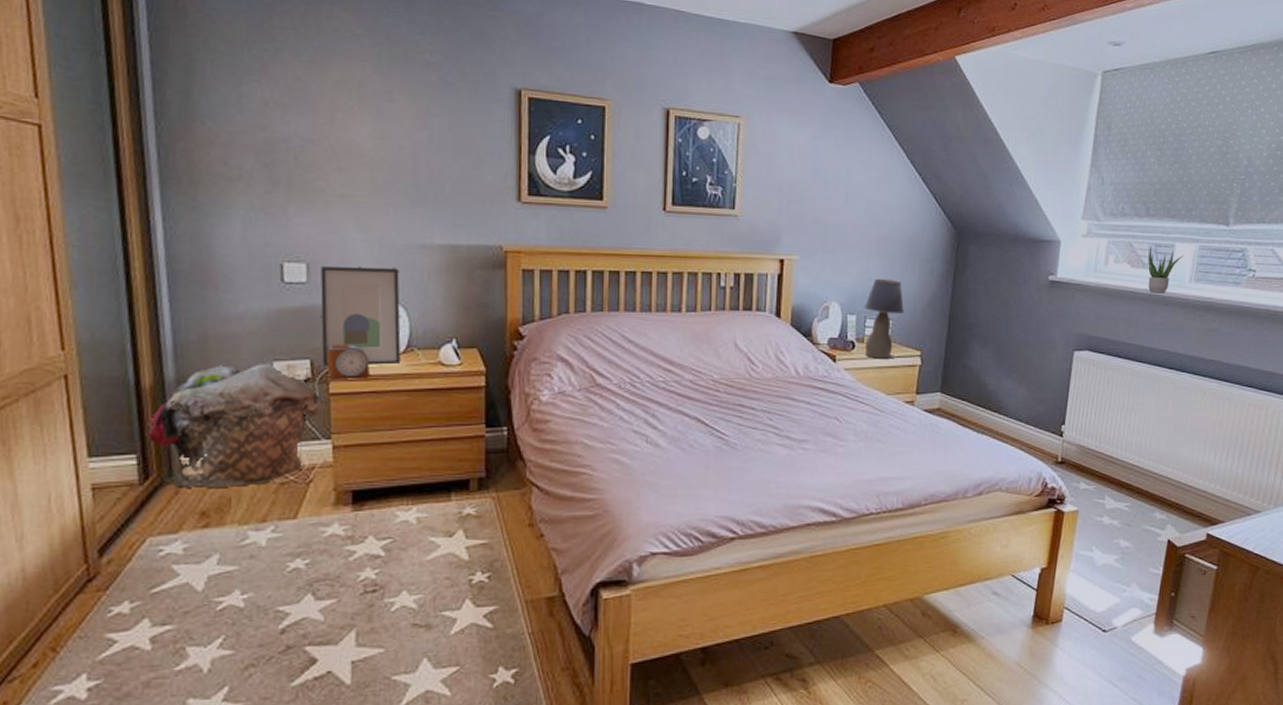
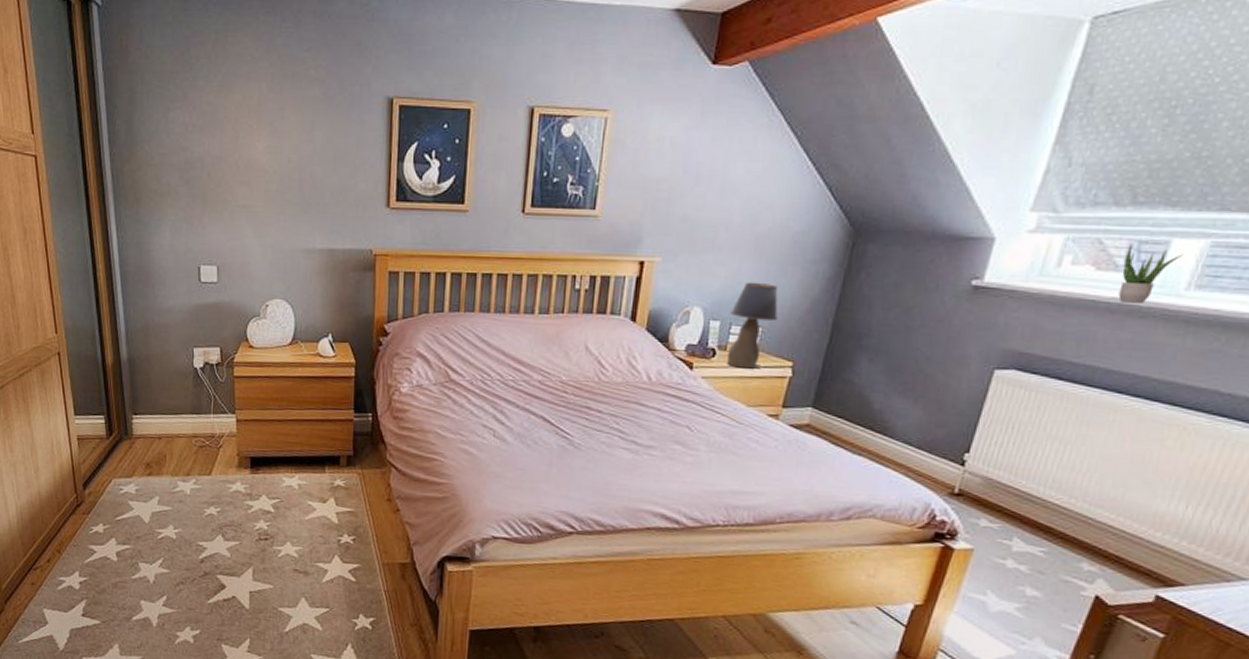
laundry basket: present [145,362,331,489] -> none [109,348,235,447]
picture frame: present [319,265,402,366] -> none [227,267,289,355]
alarm clock: present [325,343,370,380] -> none [231,334,264,365]

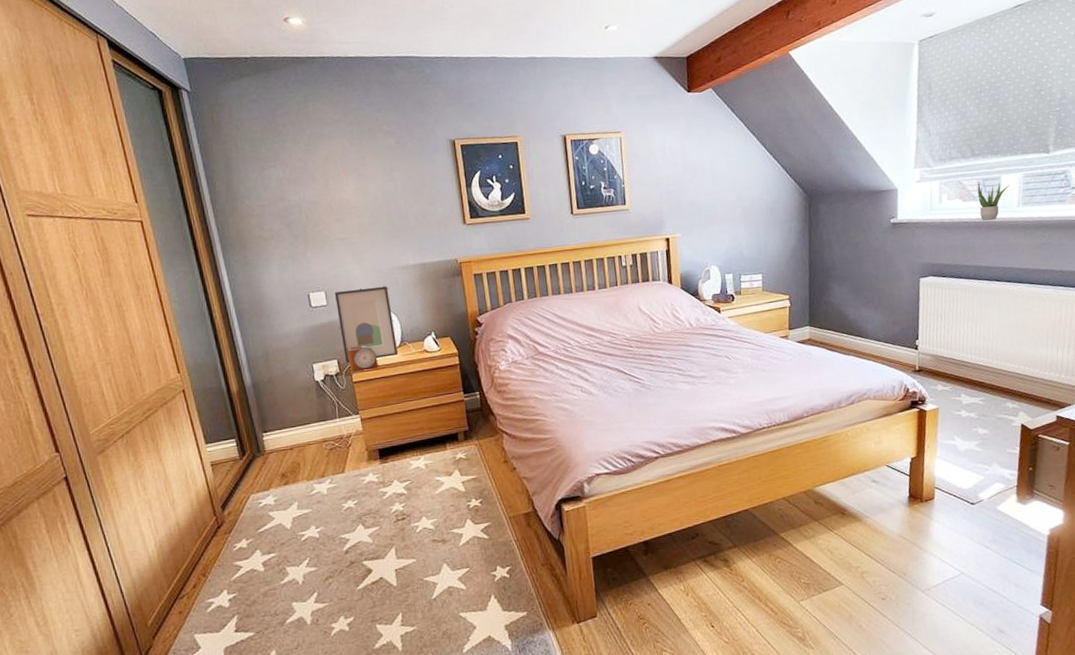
picture frame: none [227,267,289,355] -> present [335,286,399,363]
alarm clock: none [231,334,264,365] -> present [346,344,378,372]
table lamp: present [727,281,778,369] -> none [738,241,771,306]

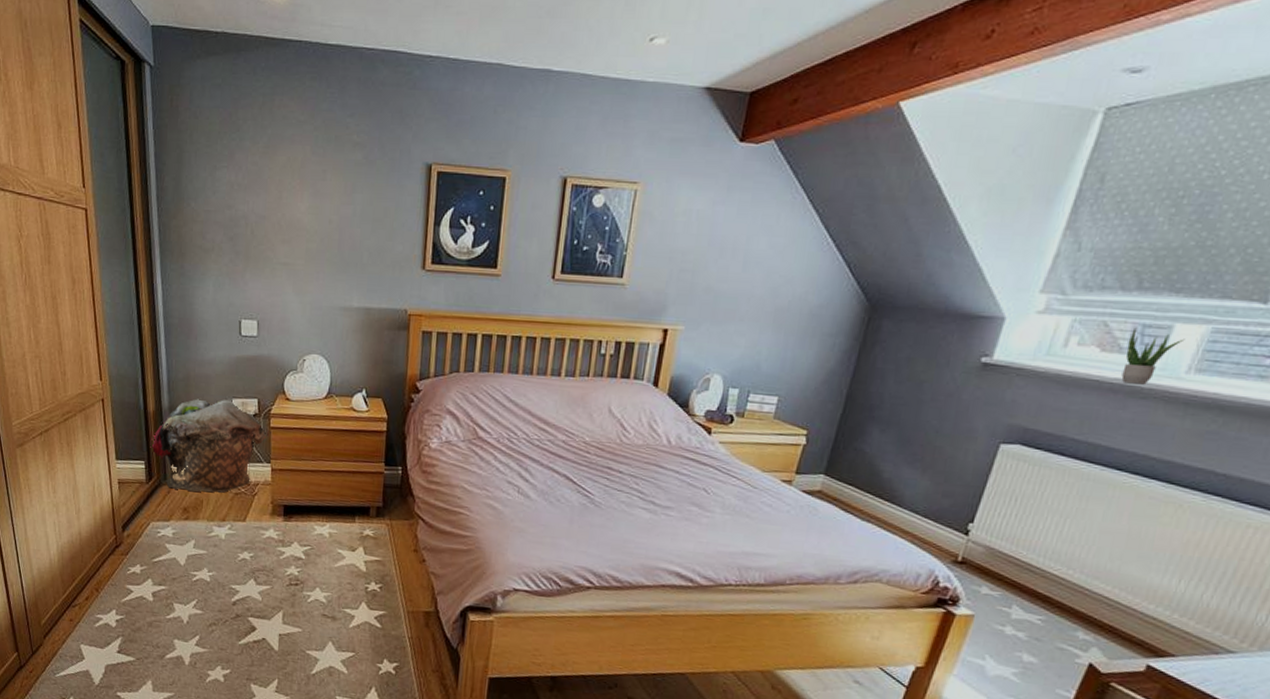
laundry basket: none [238,364,355,459] -> present [150,399,271,493]
picture frame: present [335,286,399,363] -> none [265,322,325,408]
alarm clock: present [346,344,378,372] -> none [269,387,300,417]

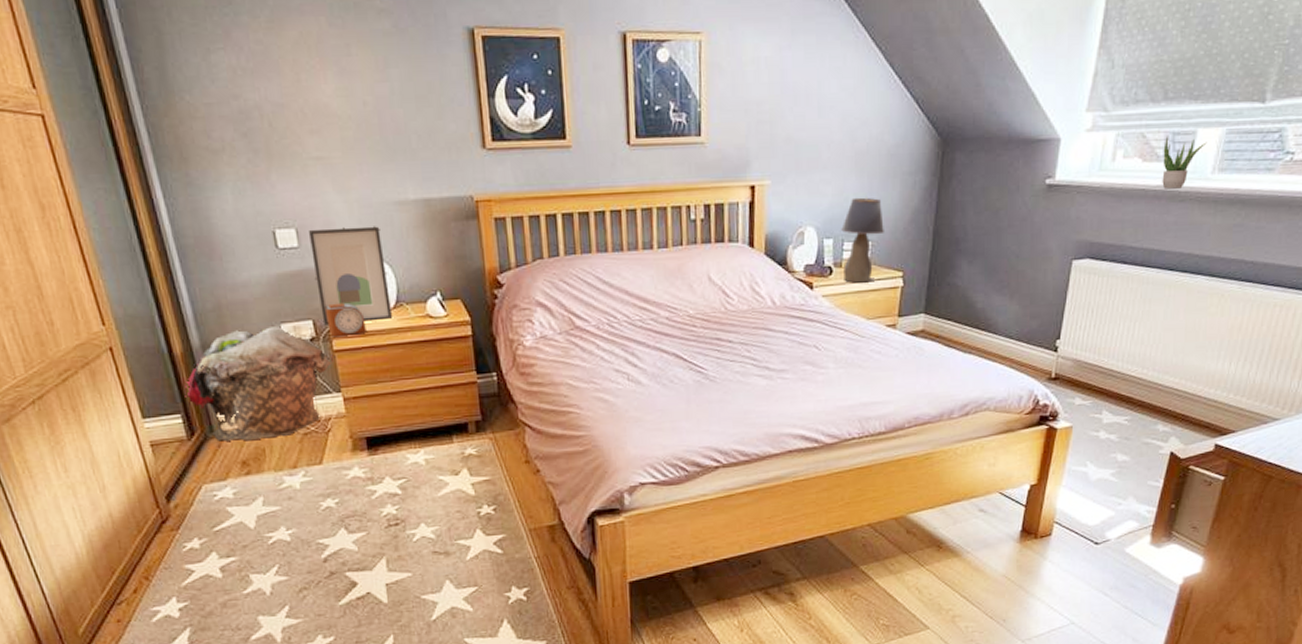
picture frame: none [265,322,325,408] -> present [309,226,394,325]
alarm clock: none [269,387,300,417] -> present [324,302,366,338]
table lamp: none [744,352,795,436] -> present [841,197,884,283]

